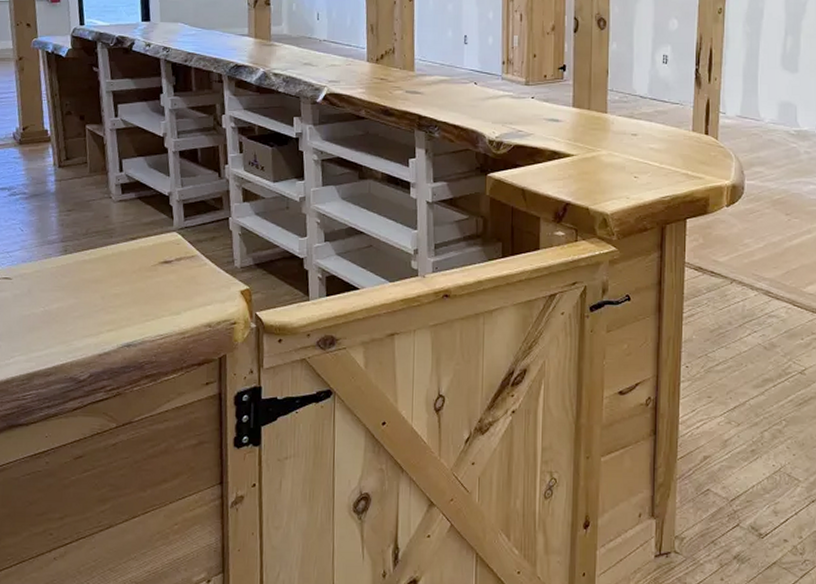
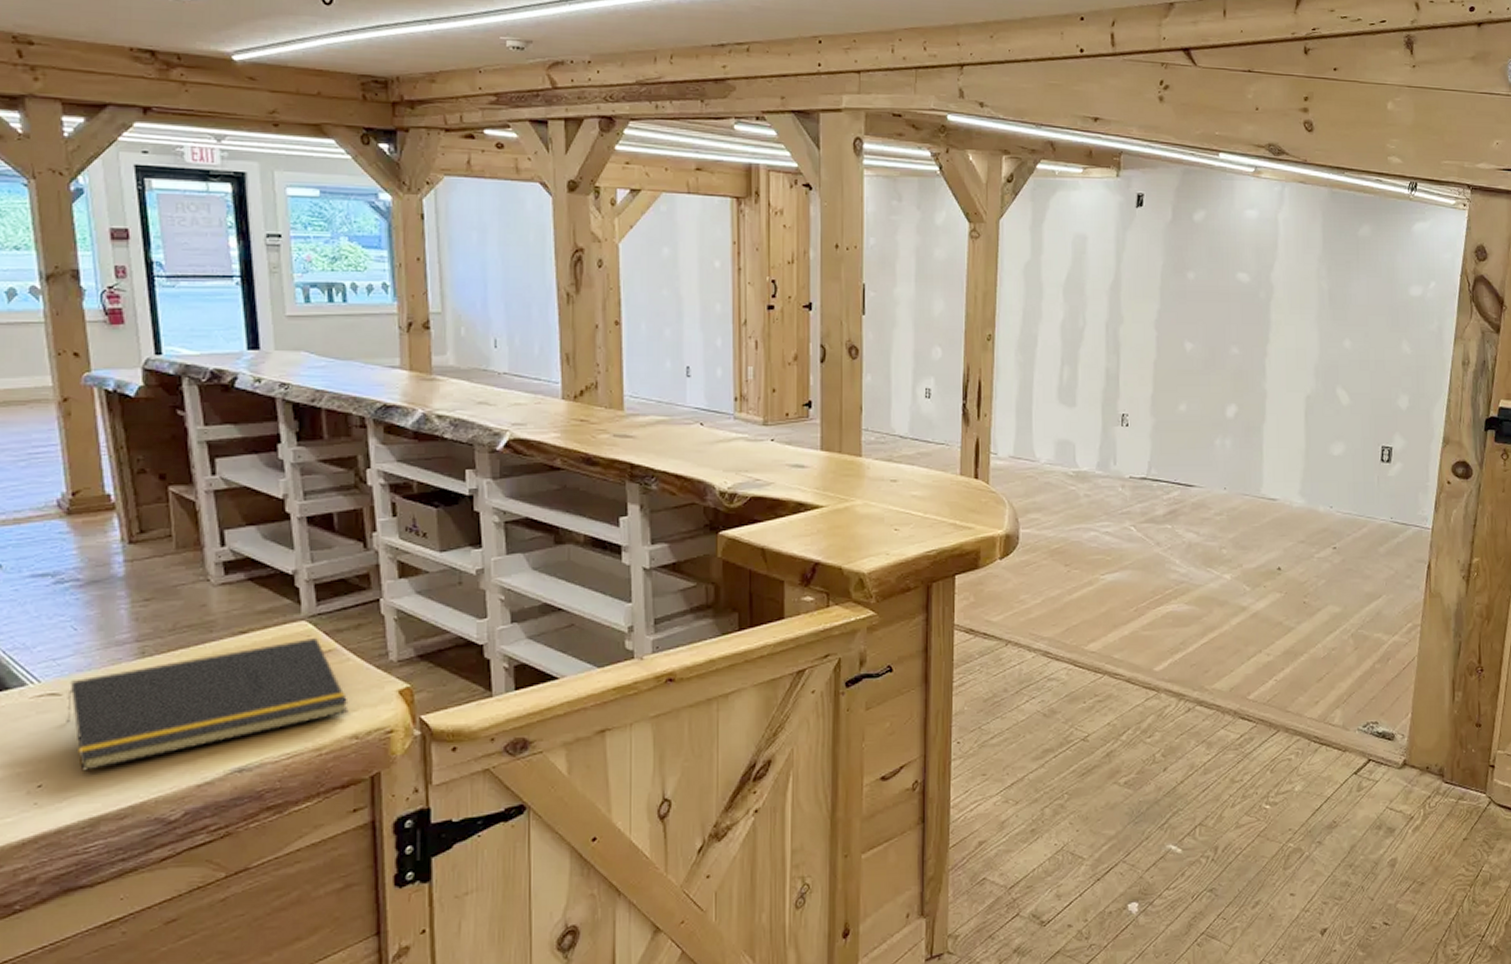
notepad: none [14,246,205,338] -> present [66,638,349,771]

